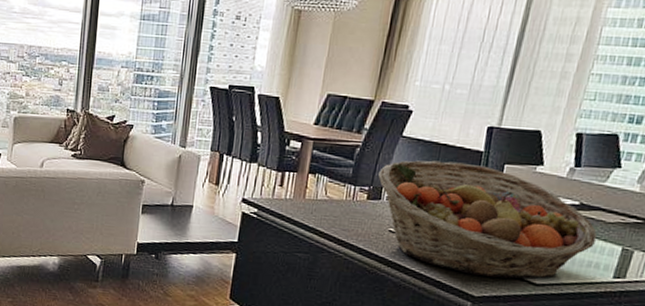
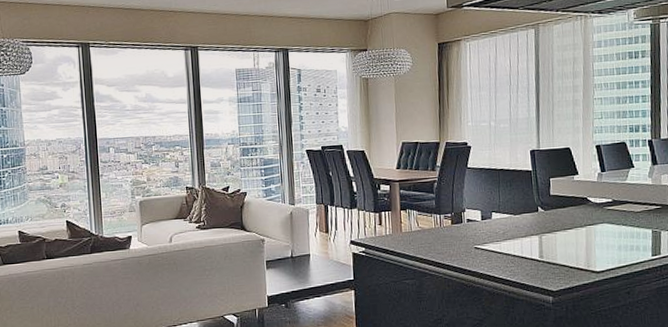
fruit basket: present [378,160,598,279] -> none [456,182,632,273]

